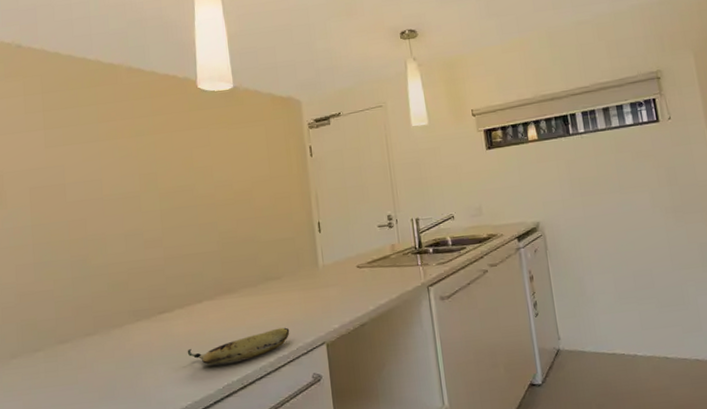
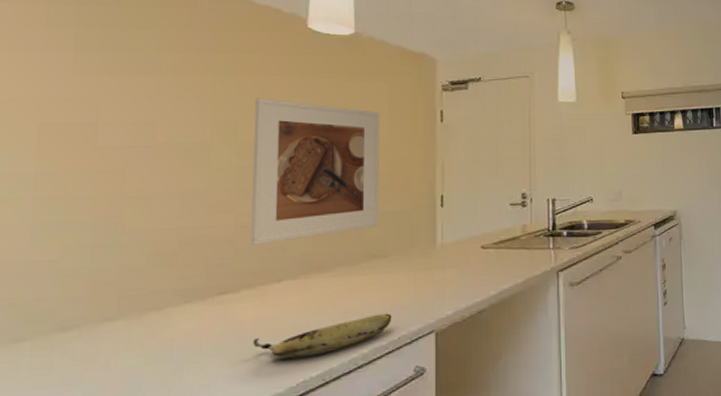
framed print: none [167,151,270,273] -> present [251,98,380,245]

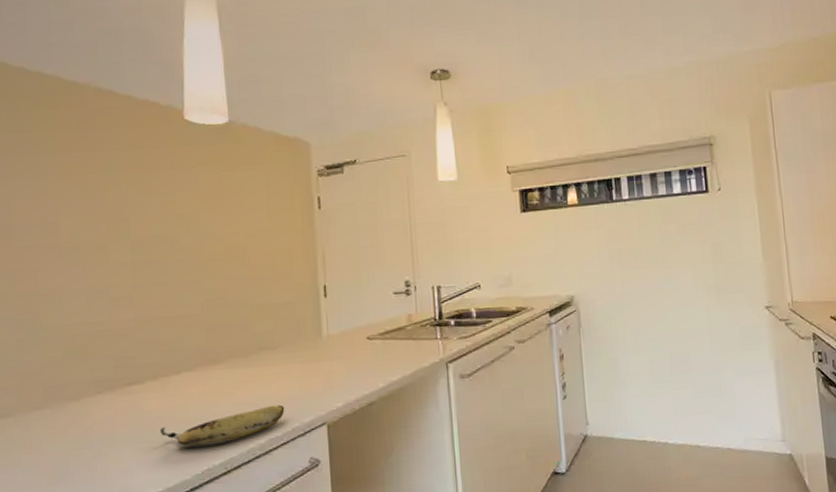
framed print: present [251,98,380,245] -> none [143,193,265,339]

